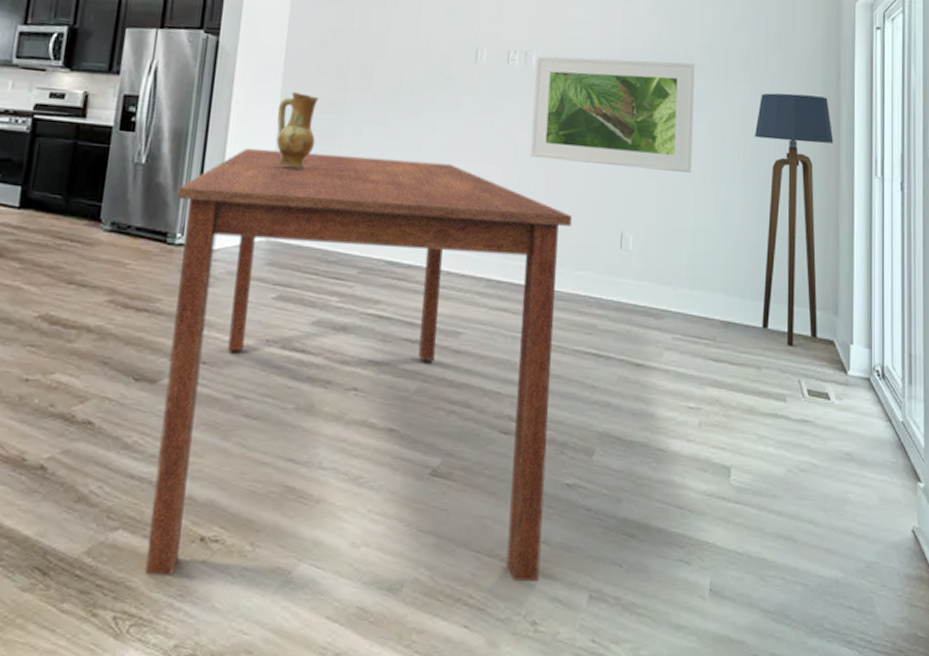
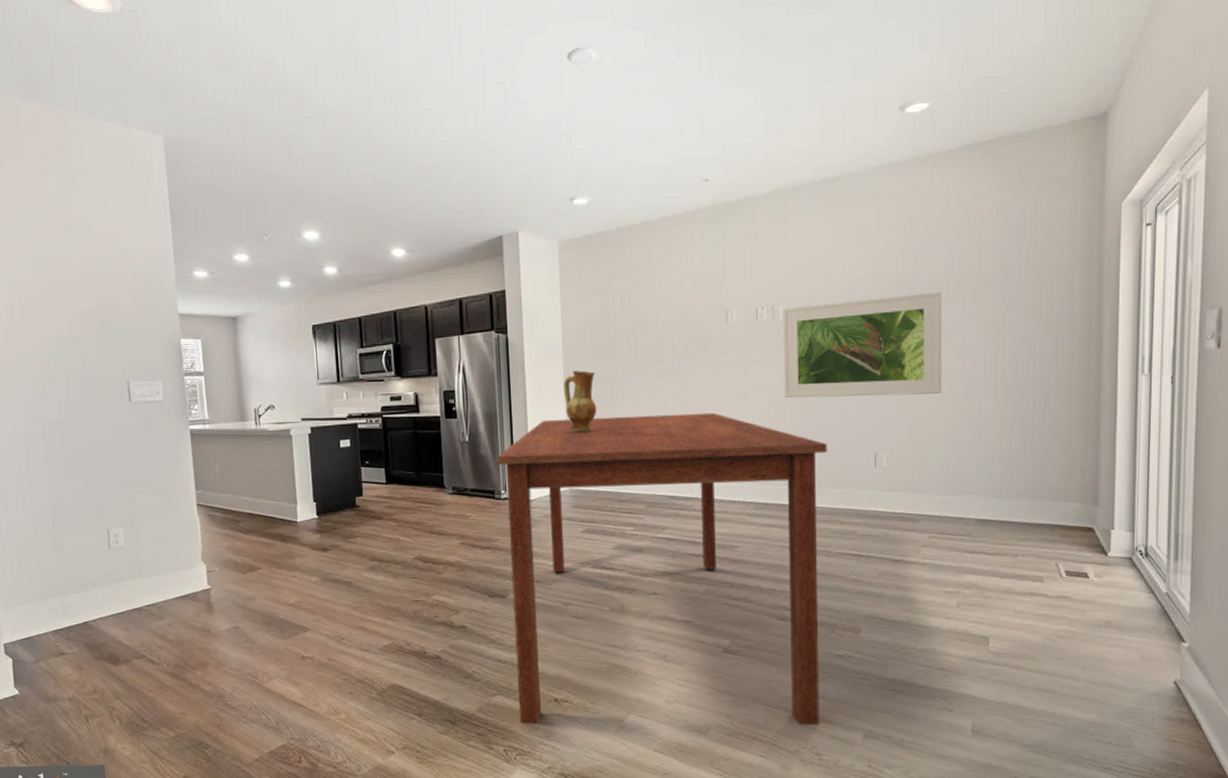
floor lamp: present [755,93,834,346] -> none [1007,304,1094,536]

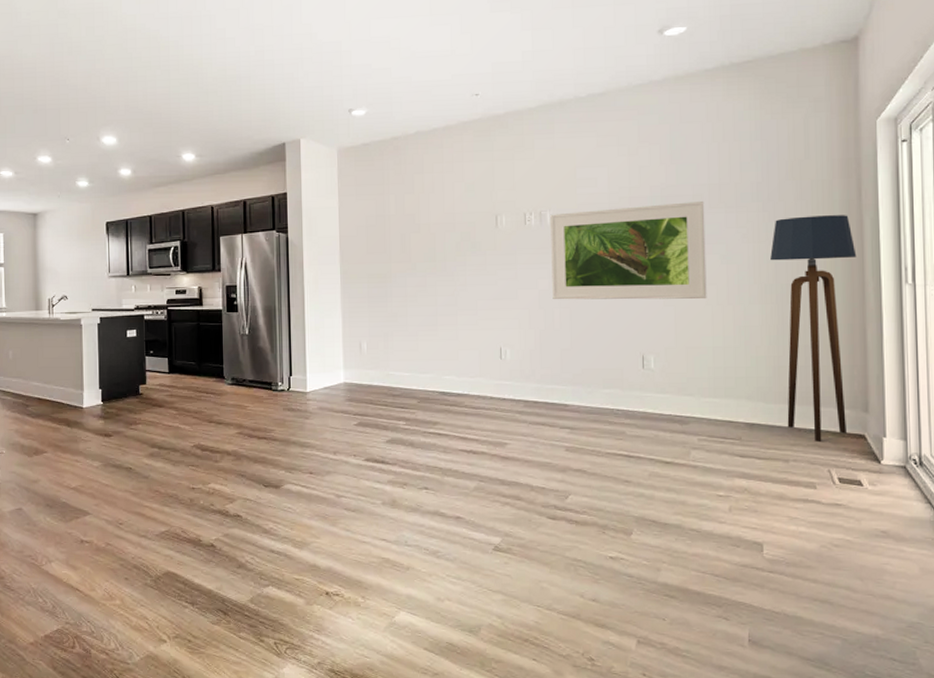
dining table: present [496,412,827,725] -> none [274,312,595,629]
ceramic jug: present [563,370,597,432] -> none [339,269,372,328]
floor lamp: none [1007,304,1094,536] -> present [770,215,857,441]

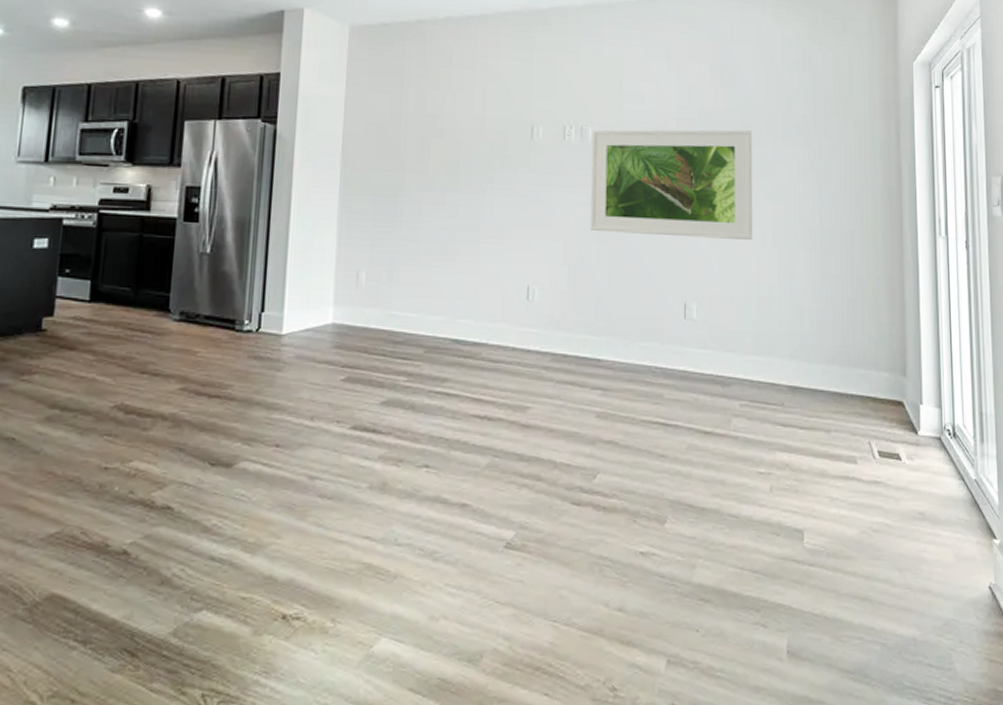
floor lamp: present [770,215,857,441] -> none [815,156,896,409]

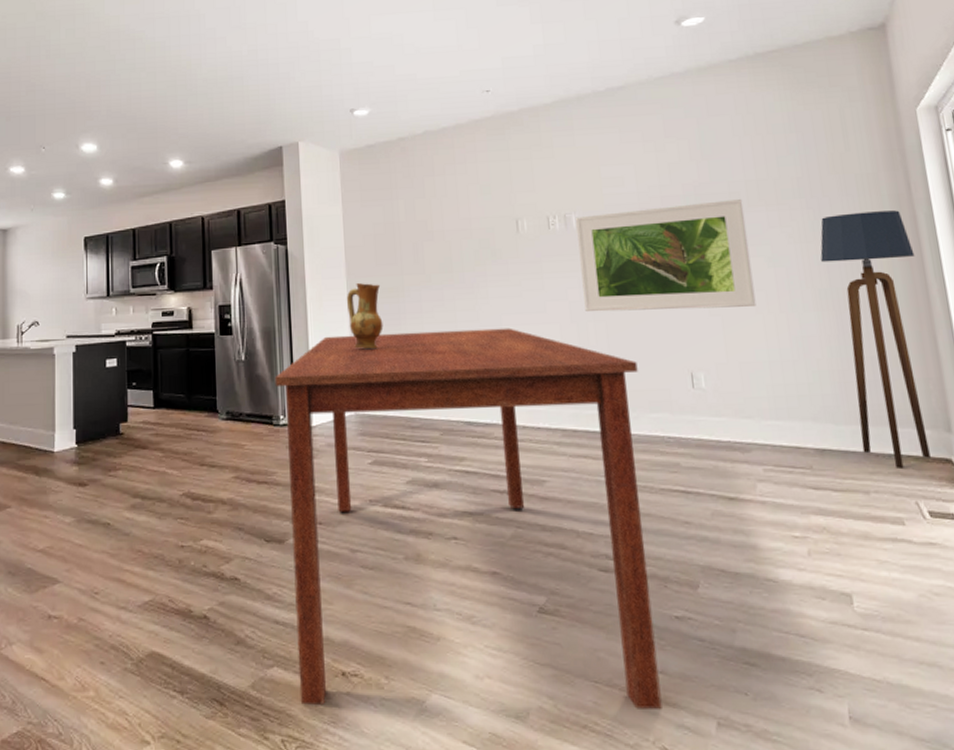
dining table: none [229,233,634,653] -> present [274,328,662,709]
ceramic jug: none [337,177,378,253] -> present [346,283,384,349]
floor lamp: none [815,156,896,409] -> present [820,210,931,468]

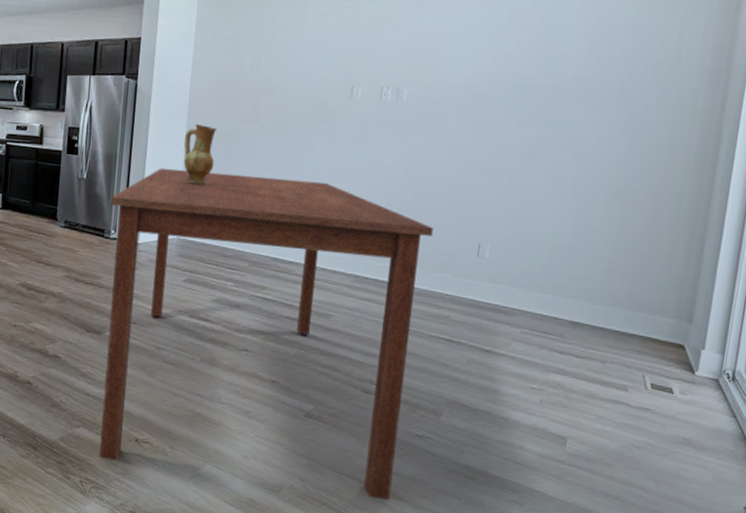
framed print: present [576,199,756,312] -> none [398,91,566,195]
floor lamp: present [820,210,931,468] -> none [610,121,709,347]

